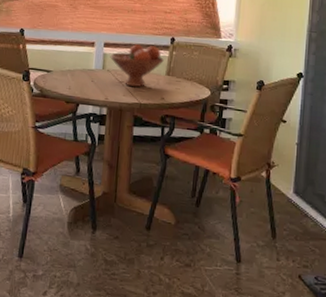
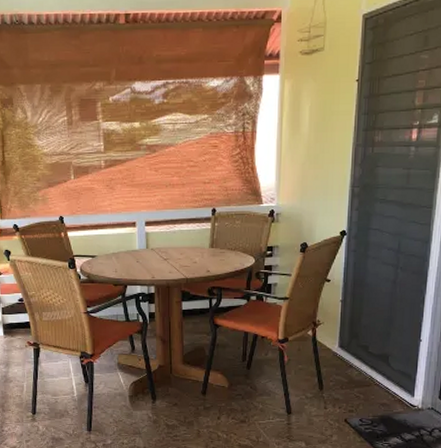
fruit bowl: present [110,44,164,87] -> none [152,219,207,263]

